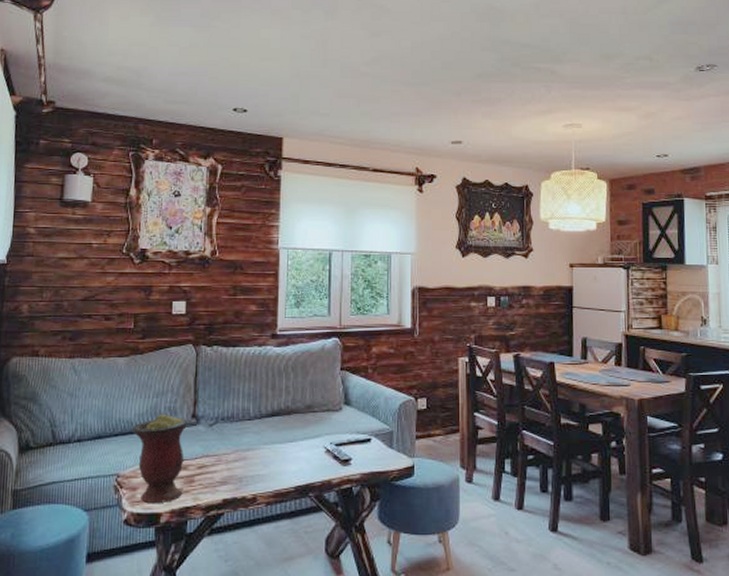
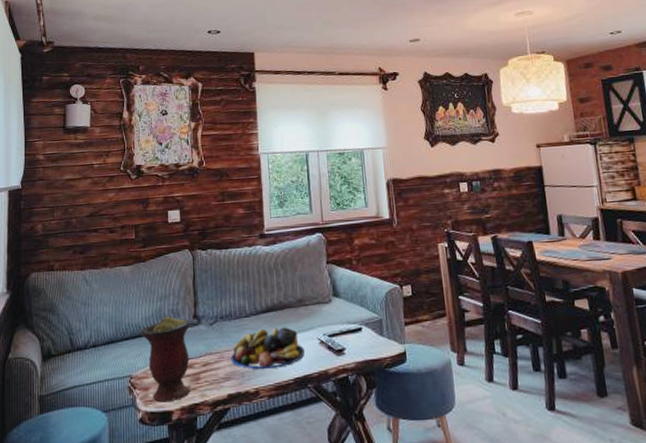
fruit bowl: none [229,433,309,476] -> present [231,327,305,370]

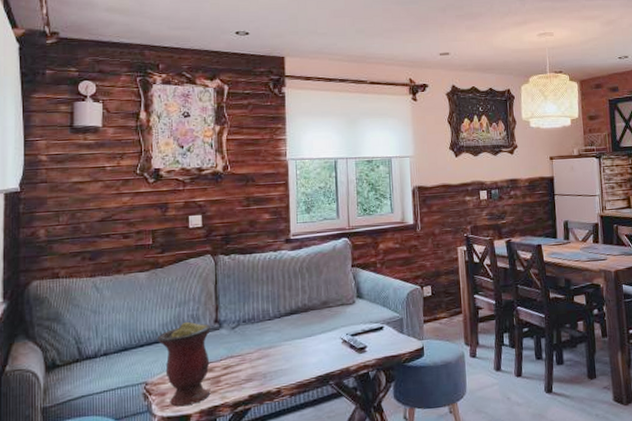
fruit bowl: present [231,327,305,370] -> none [253,328,327,370]

